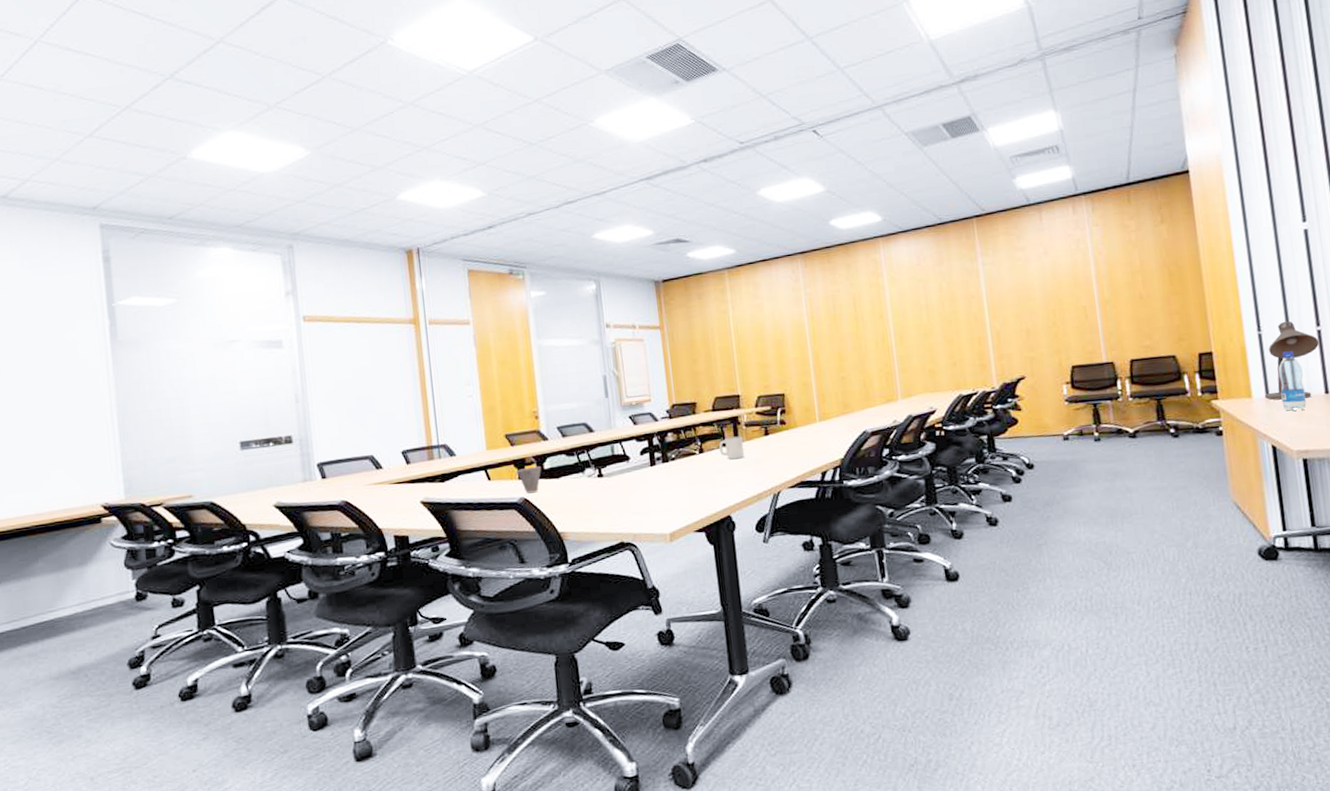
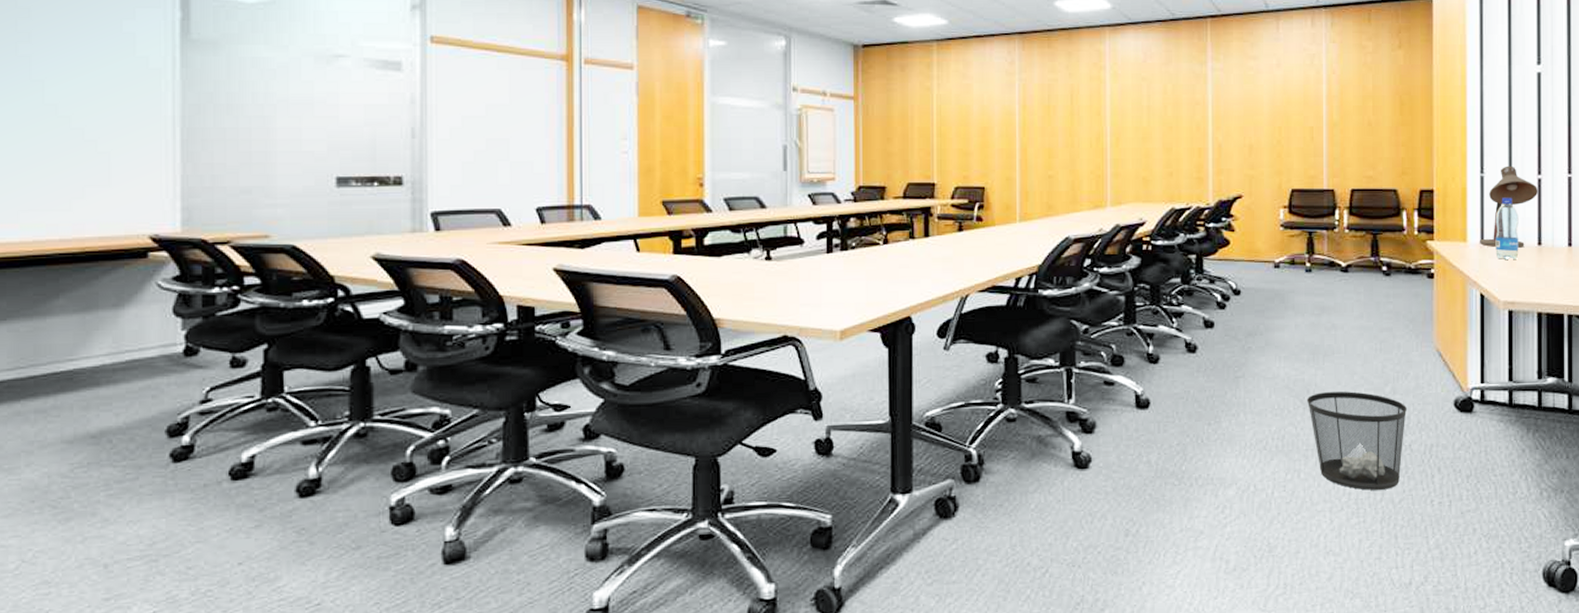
cup: present [517,466,542,494] -> none [671,240,702,271]
mug: present [719,435,745,460] -> none [907,229,934,255]
waste bin: none [1109,549,1212,642] -> present [1306,391,1408,490]

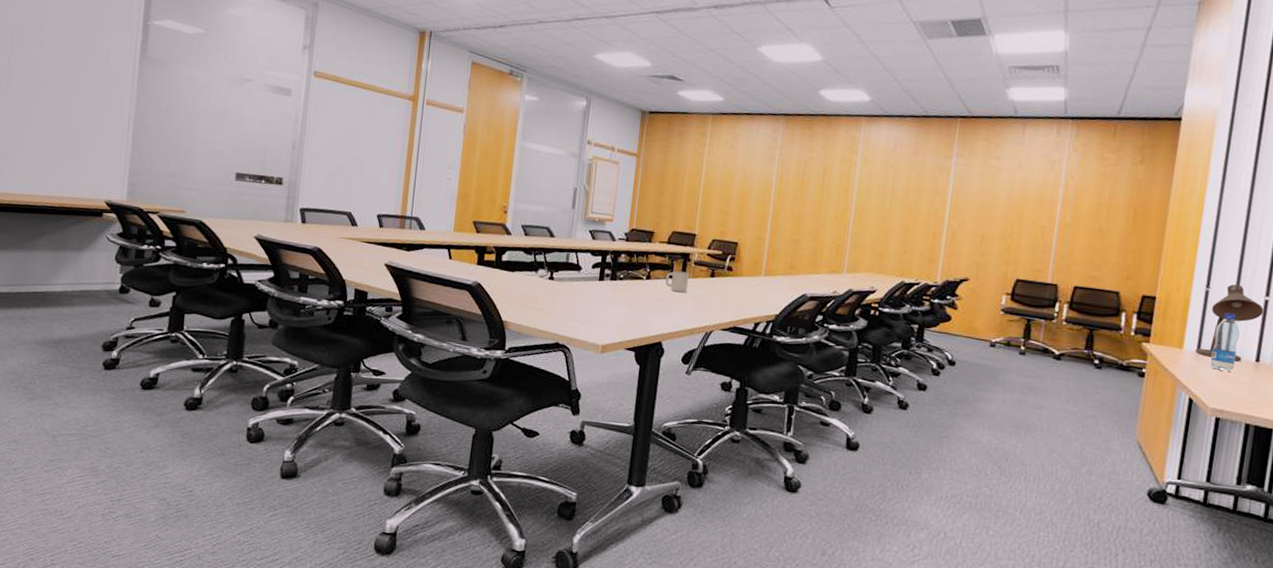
mug: none [907,229,934,255] -> present [665,270,690,293]
waste bin: present [1306,391,1408,490] -> none [1004,462,1101,559]

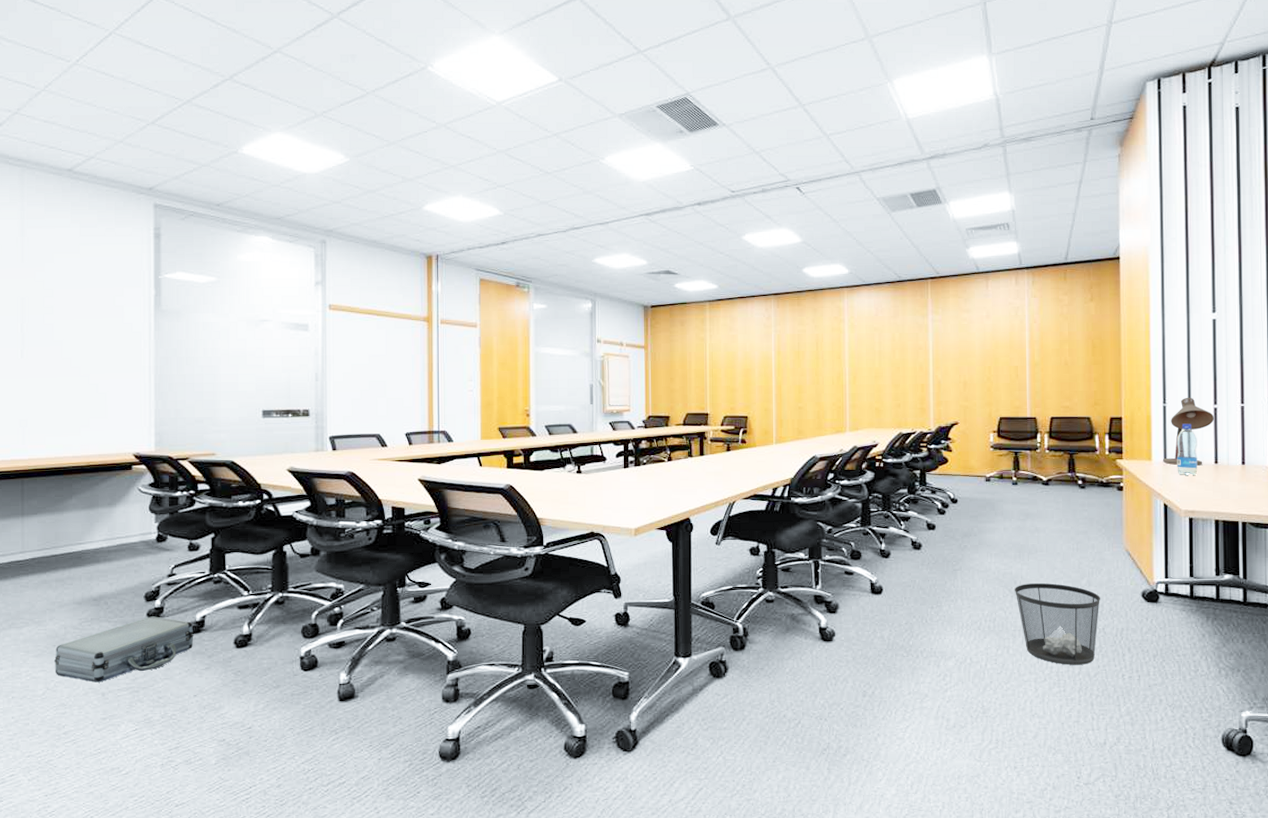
briefcase: none [10,366,147,425] -> present [53,616,194,683]
mug: present [665,270,690,293] -> none [686,449,708,470]
waste bin: none [1004,462,1101,559] -> present [1014,583,1101,665]

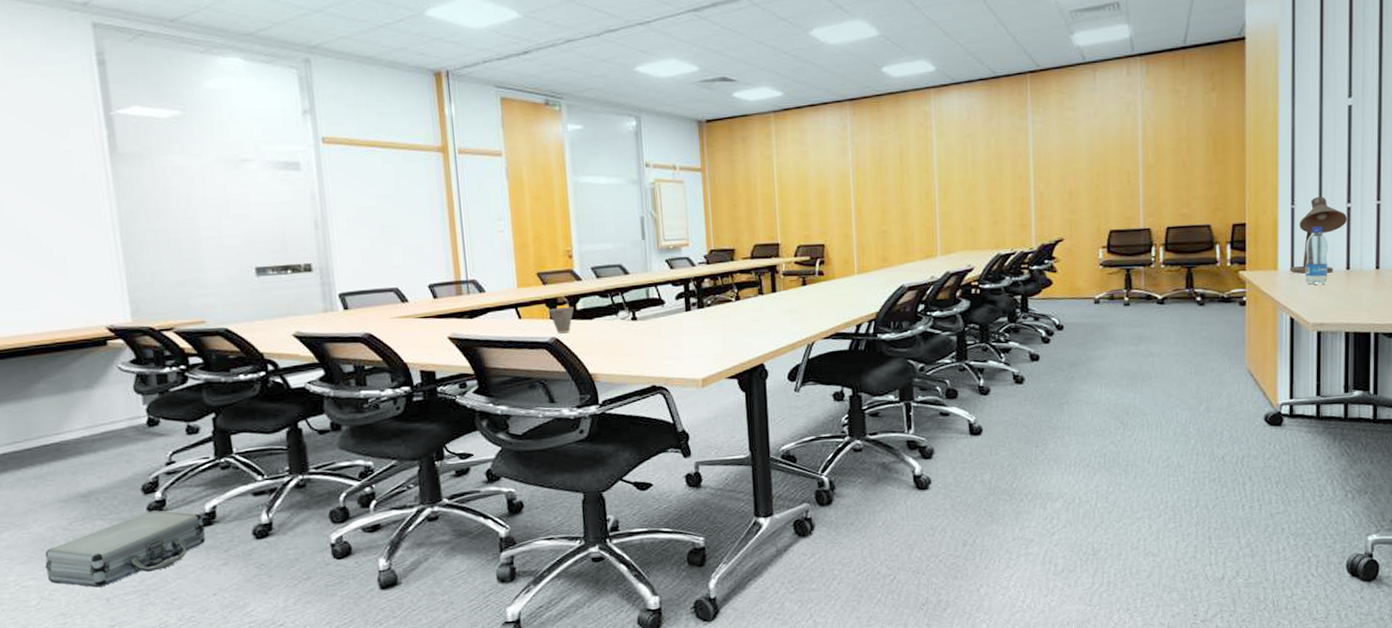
cup: none [506,458,528,481] -> present [548,306,575,334]
waste bin: present [1014,583,1101,665] -> none [1126,411,1221,499]

